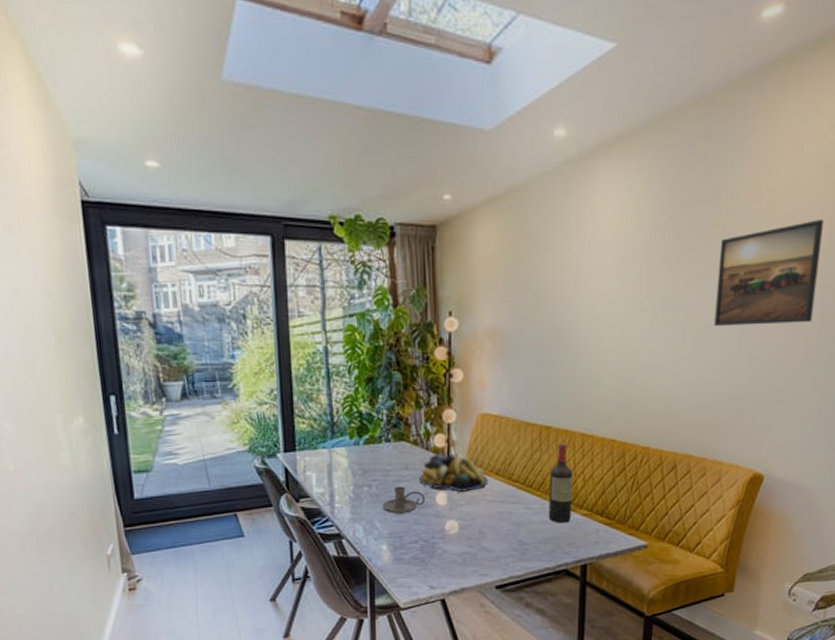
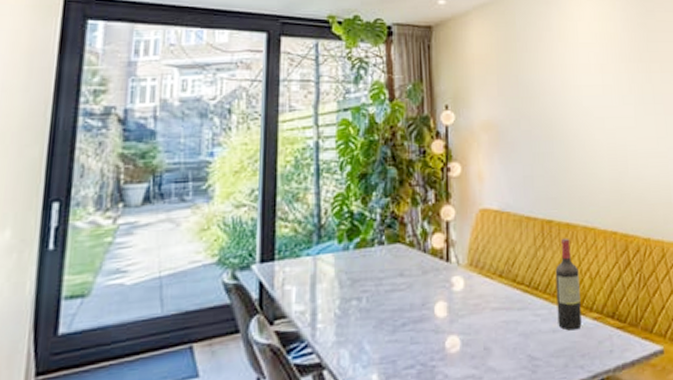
candle holder: present [382,486,425,514] -> none [372,297,422,332]
fruit bowl: present [419,453,489,492] -> none [416,255,492,300]

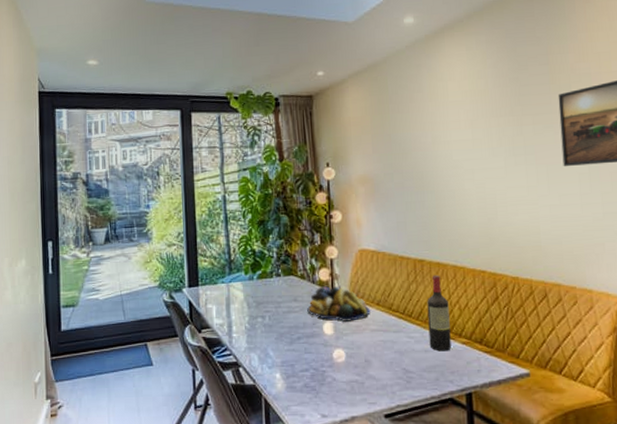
fruit bowl: none [416,255,492,300] -> present [307,286,371,322]

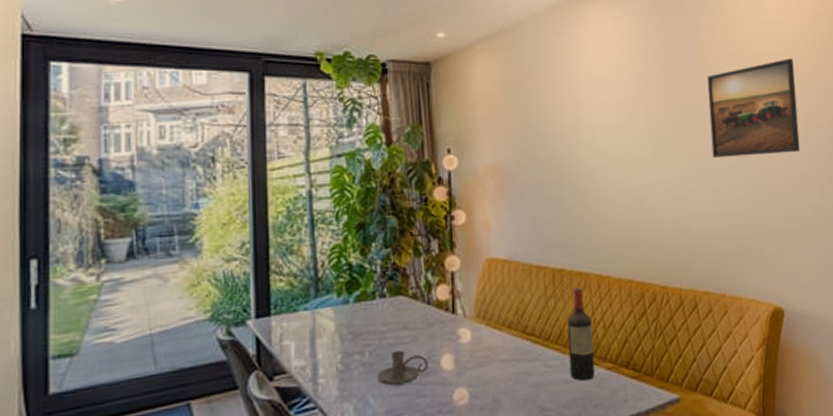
candle holder: none [274,317,313,343] -> present [376,350,428,386]
fruit bowl: present [307,286,371,322] -> none [420,306,500,352]

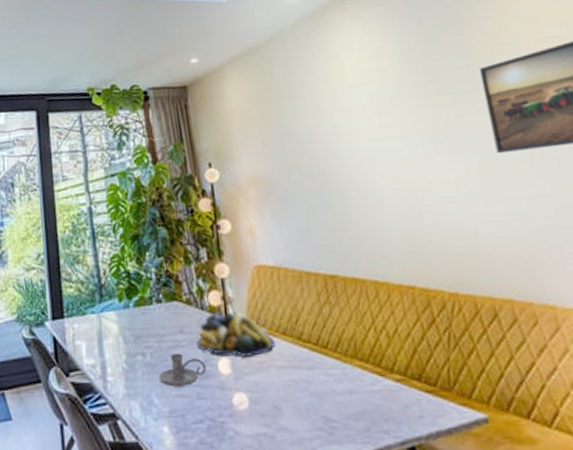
fruit bowl: none [420,306,500,352] -> present [197,312,276,357]
wine bottle: present [567,287,595,381] -> none [344,293,382,392]

